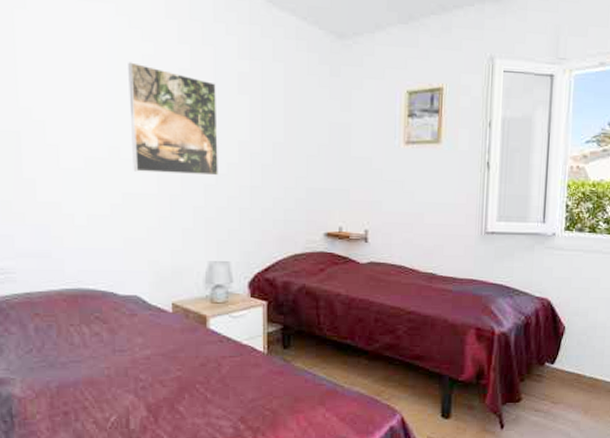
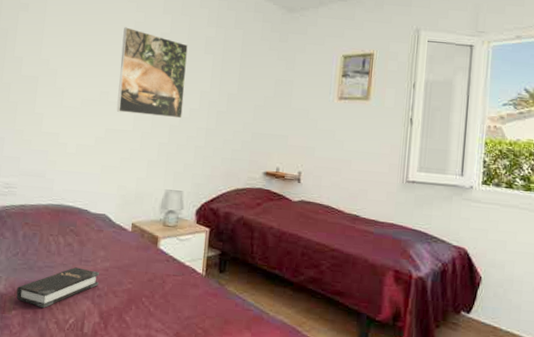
hardback book: none [38,359,141,409] -> present [16,267,100,309]

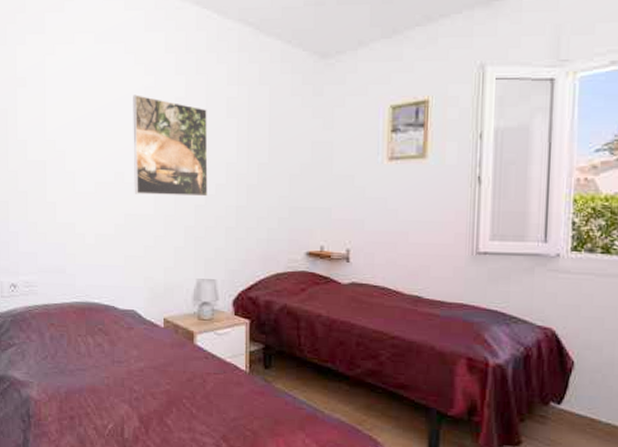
hardback book: present [16,267,100,309] -> none [51,369,135,414]

